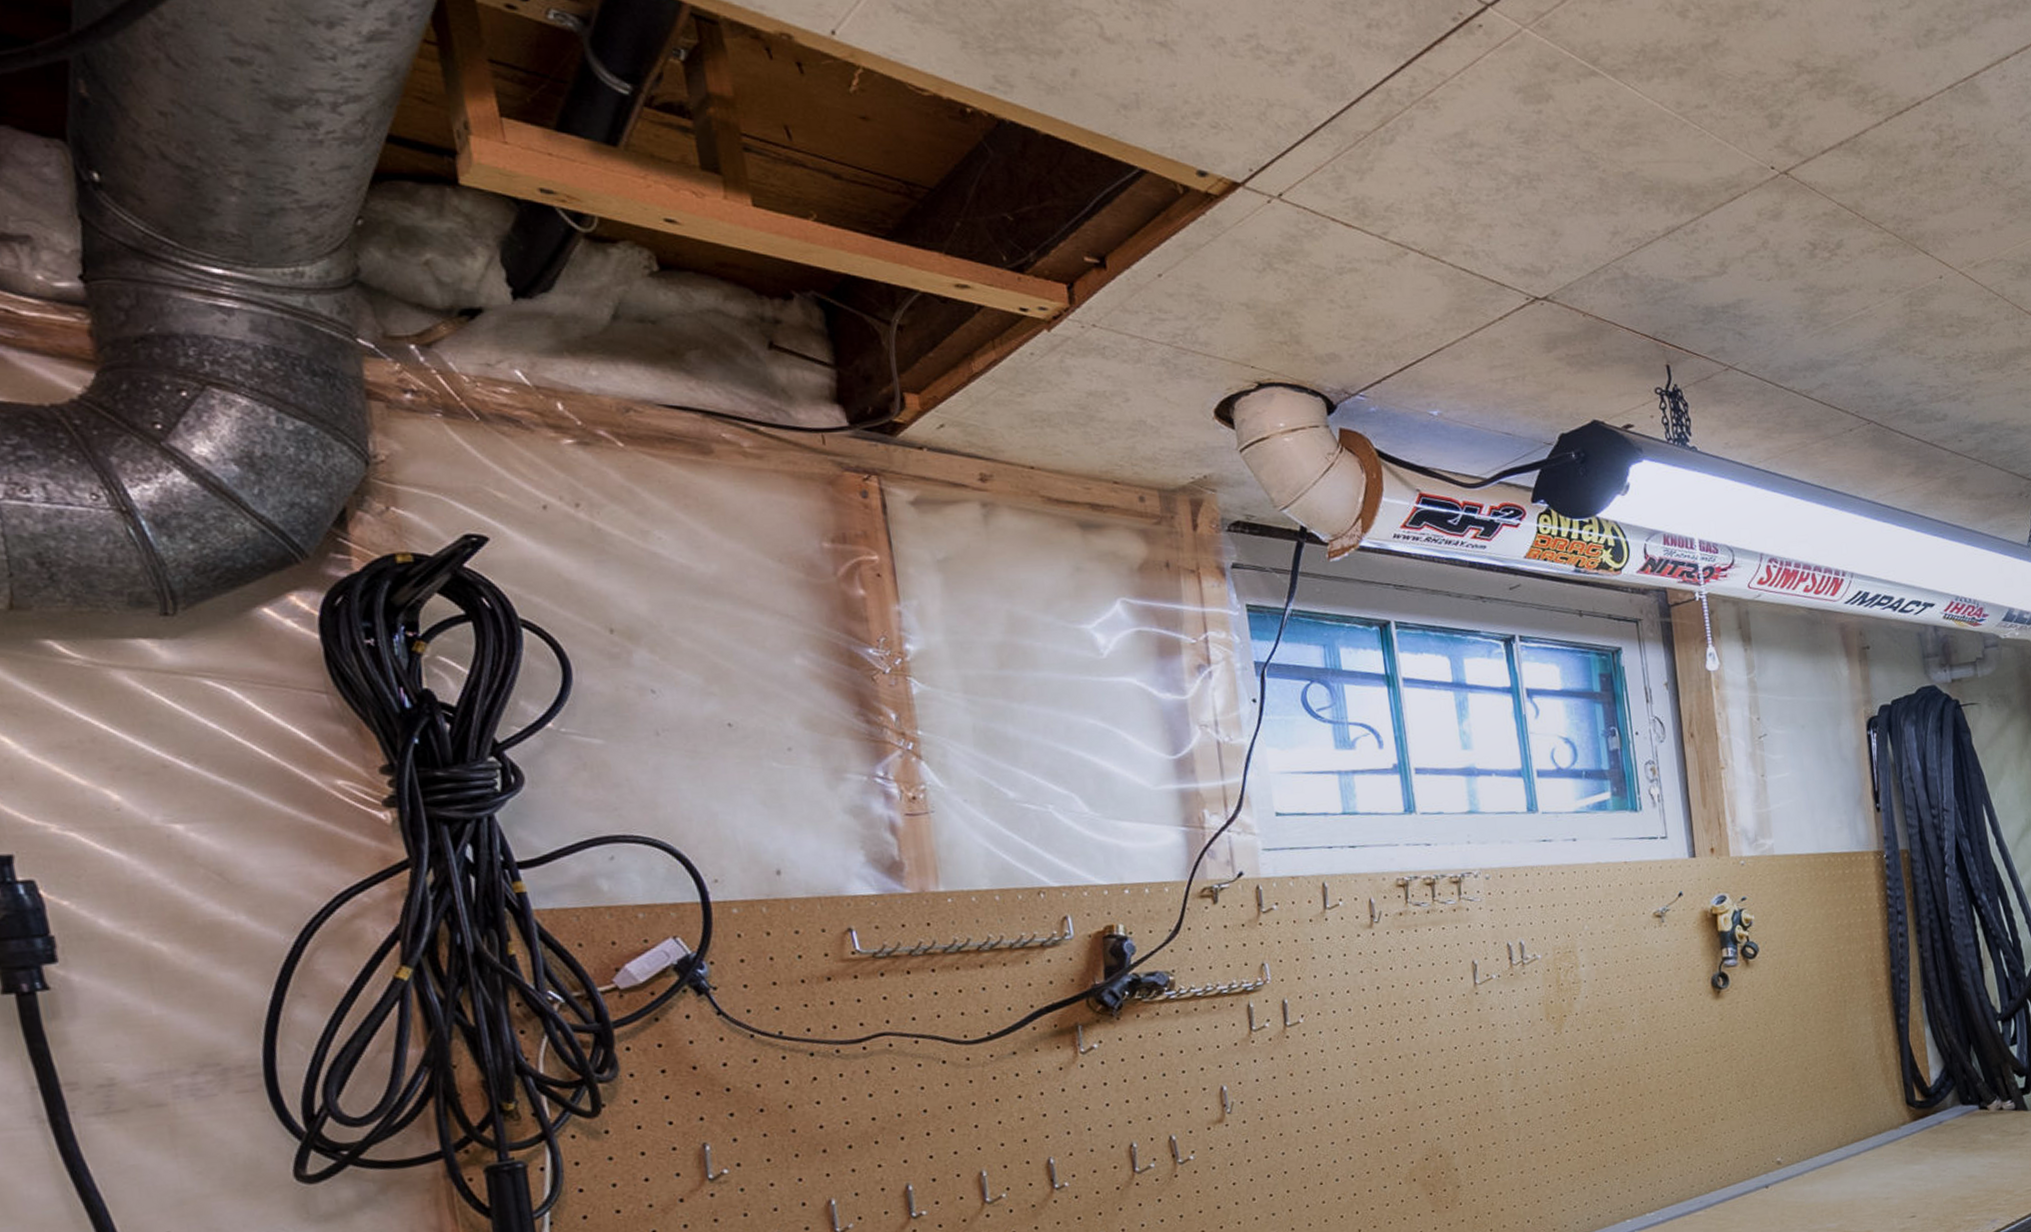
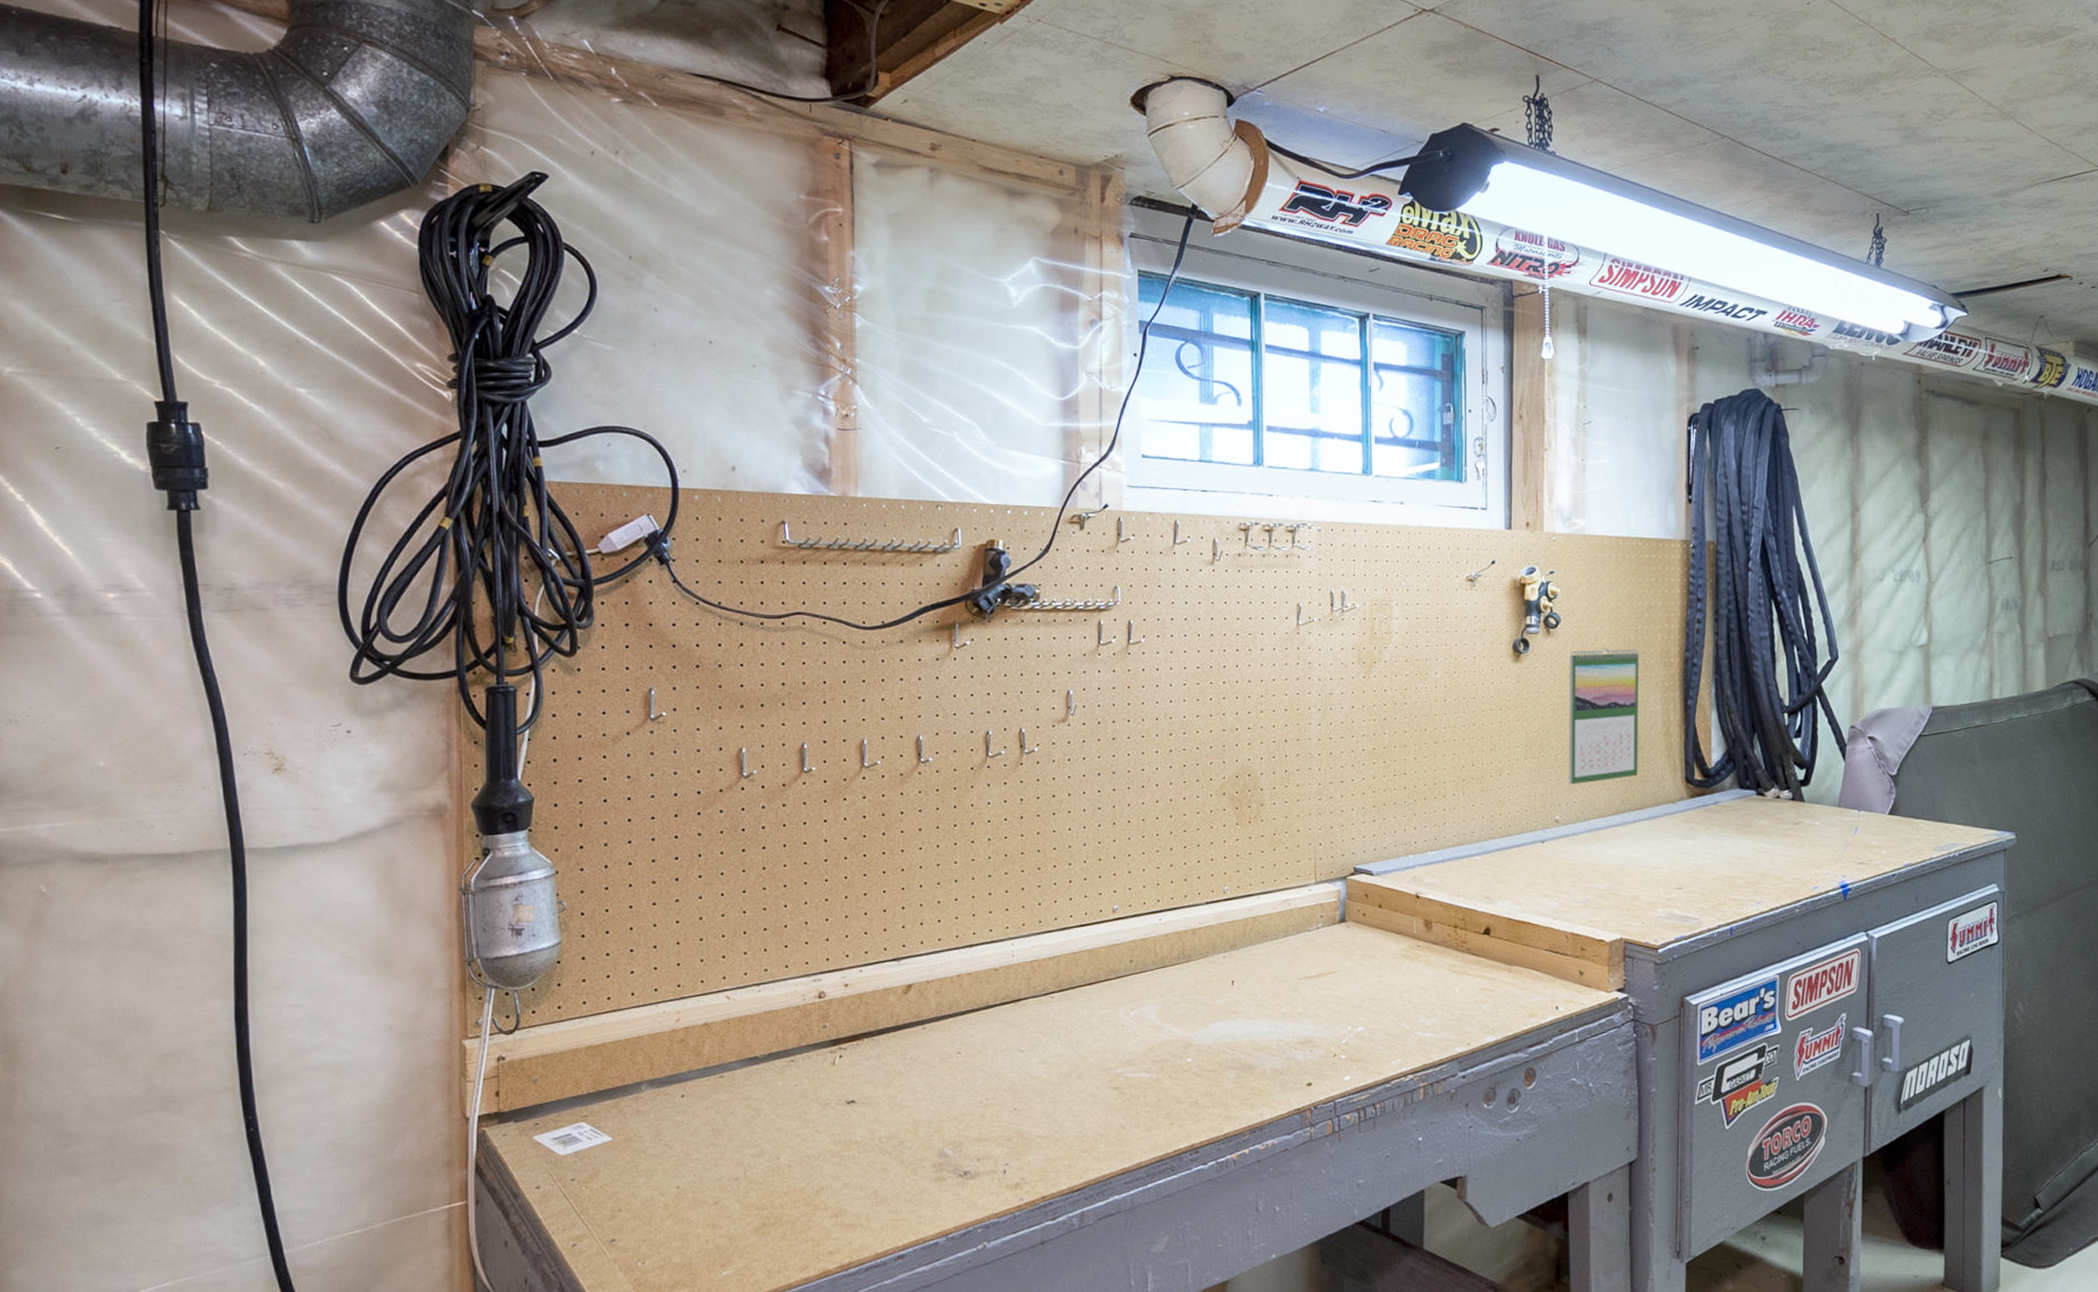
calendar: none [1772,971,1857,1123] -> present [1569,647,1639,785]

